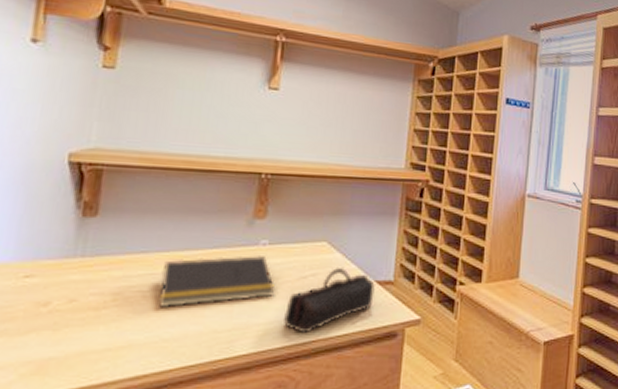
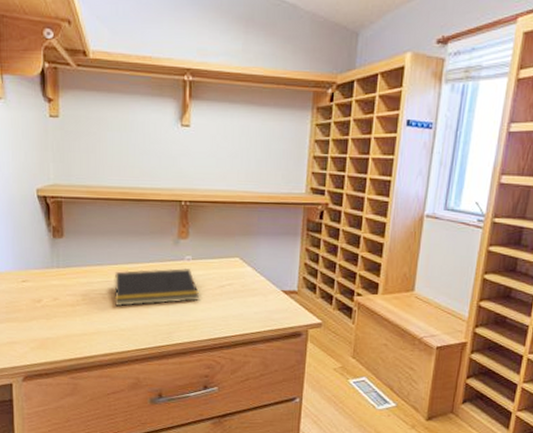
pencil case: present [284,267,375,334] -> none [209,278,281,330]

